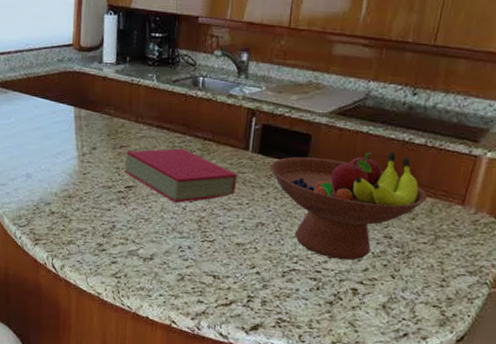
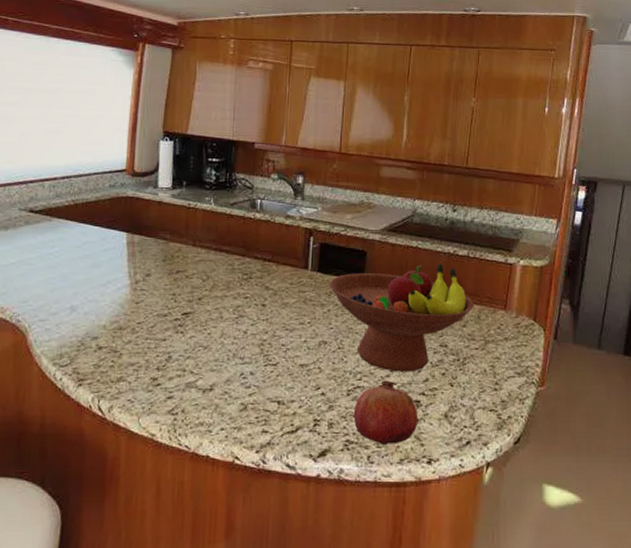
book: present [125,148,238,204] -> none [182,271,298,328]
fruit: none [287,265,355,328] -> present [353,380,419,446]

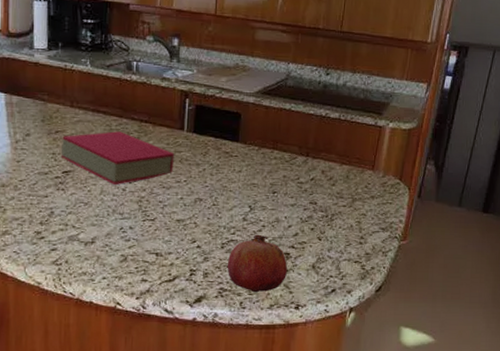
book: none [182,271,298,328] -> present [61,131,175,186]
fruit bowl: present [329,264,474,372] -> none [204,126,344,227]

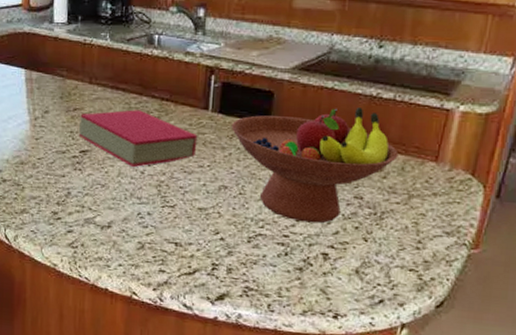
fruit bowl: none [204,126,344,227] -> present [231,108,399,223]
fruit: present [227,234,288,293] -> none [253,229,326,296]

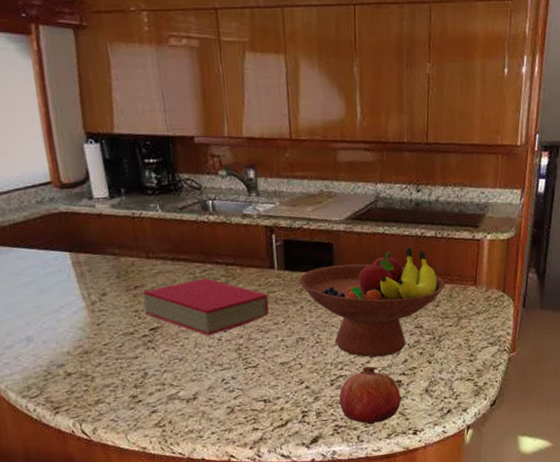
fruit: none [253,229,326,296] -> present [339,366,402,425]

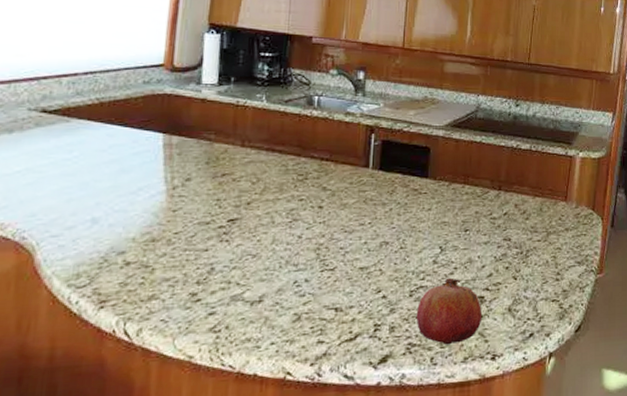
book: present [143,278,269,336] -> none [227,171,358,233]
fruit bowl: present [298,247,446,358] -> none [391,158,537,269]

